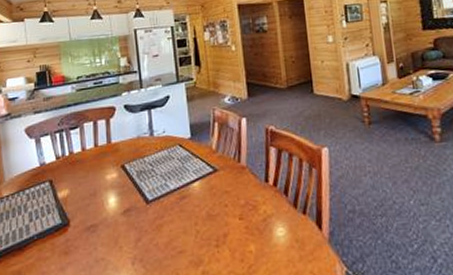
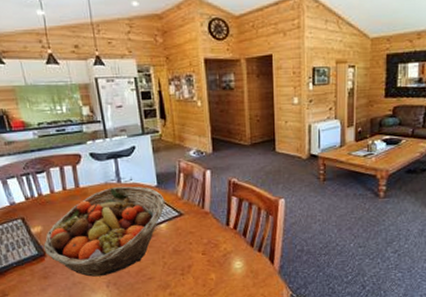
fruit basket: none [68,139,199,251] -> present [43,186,165,277]

